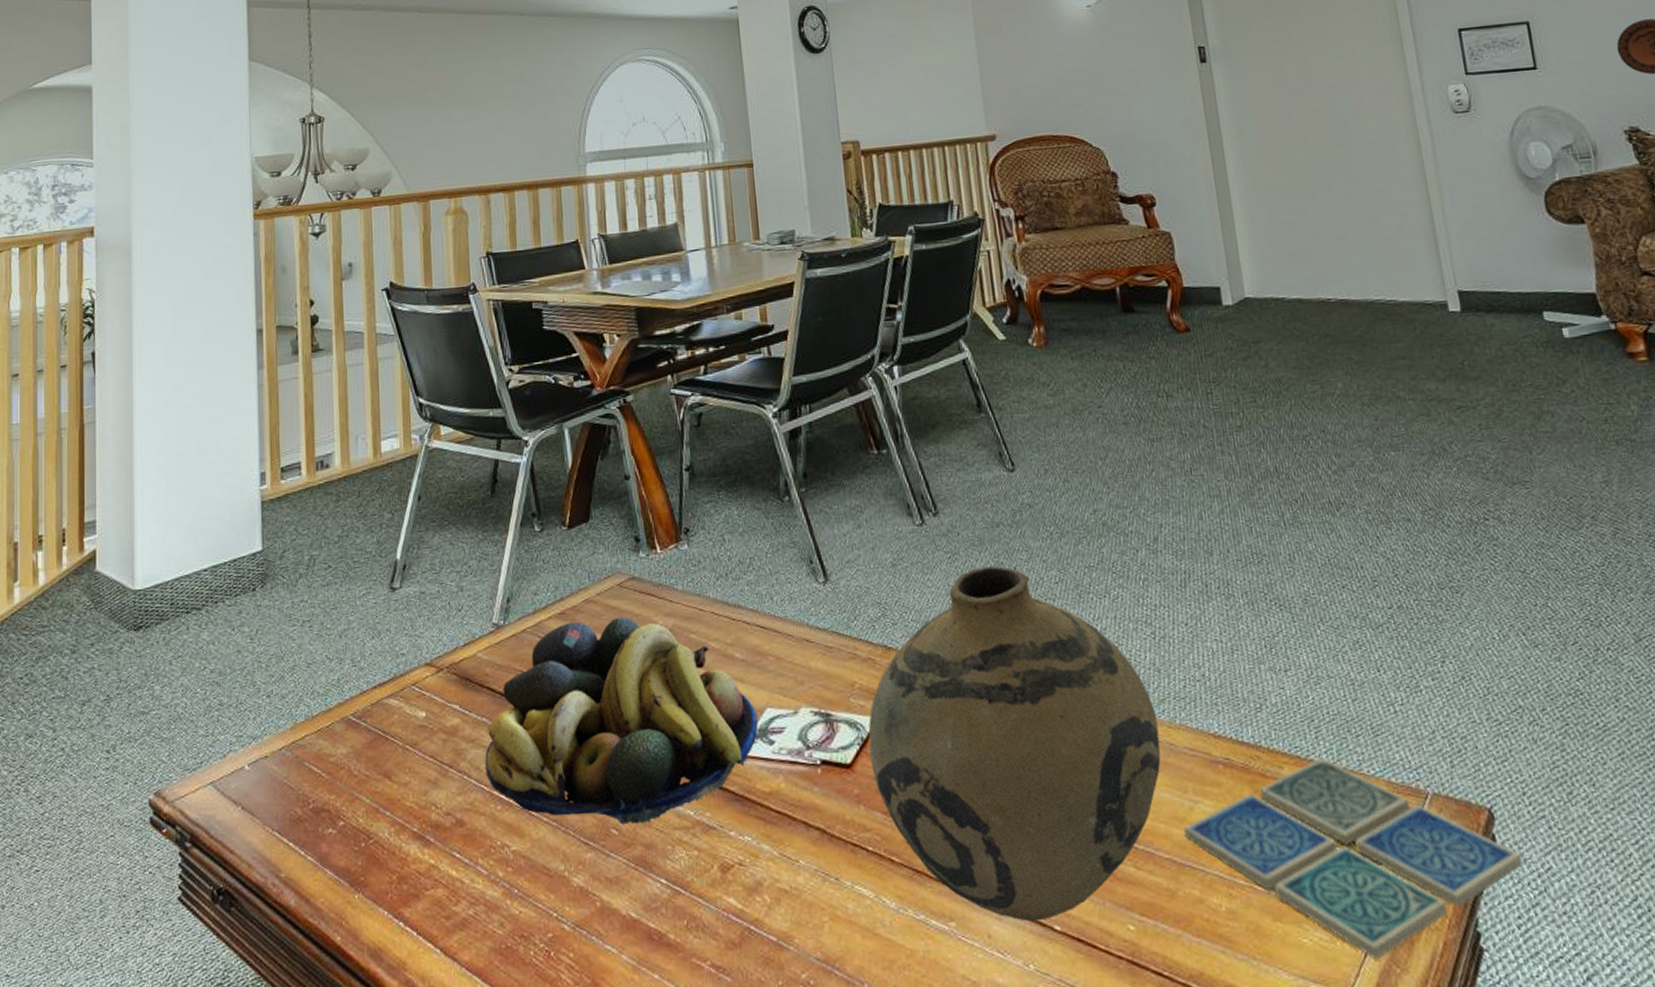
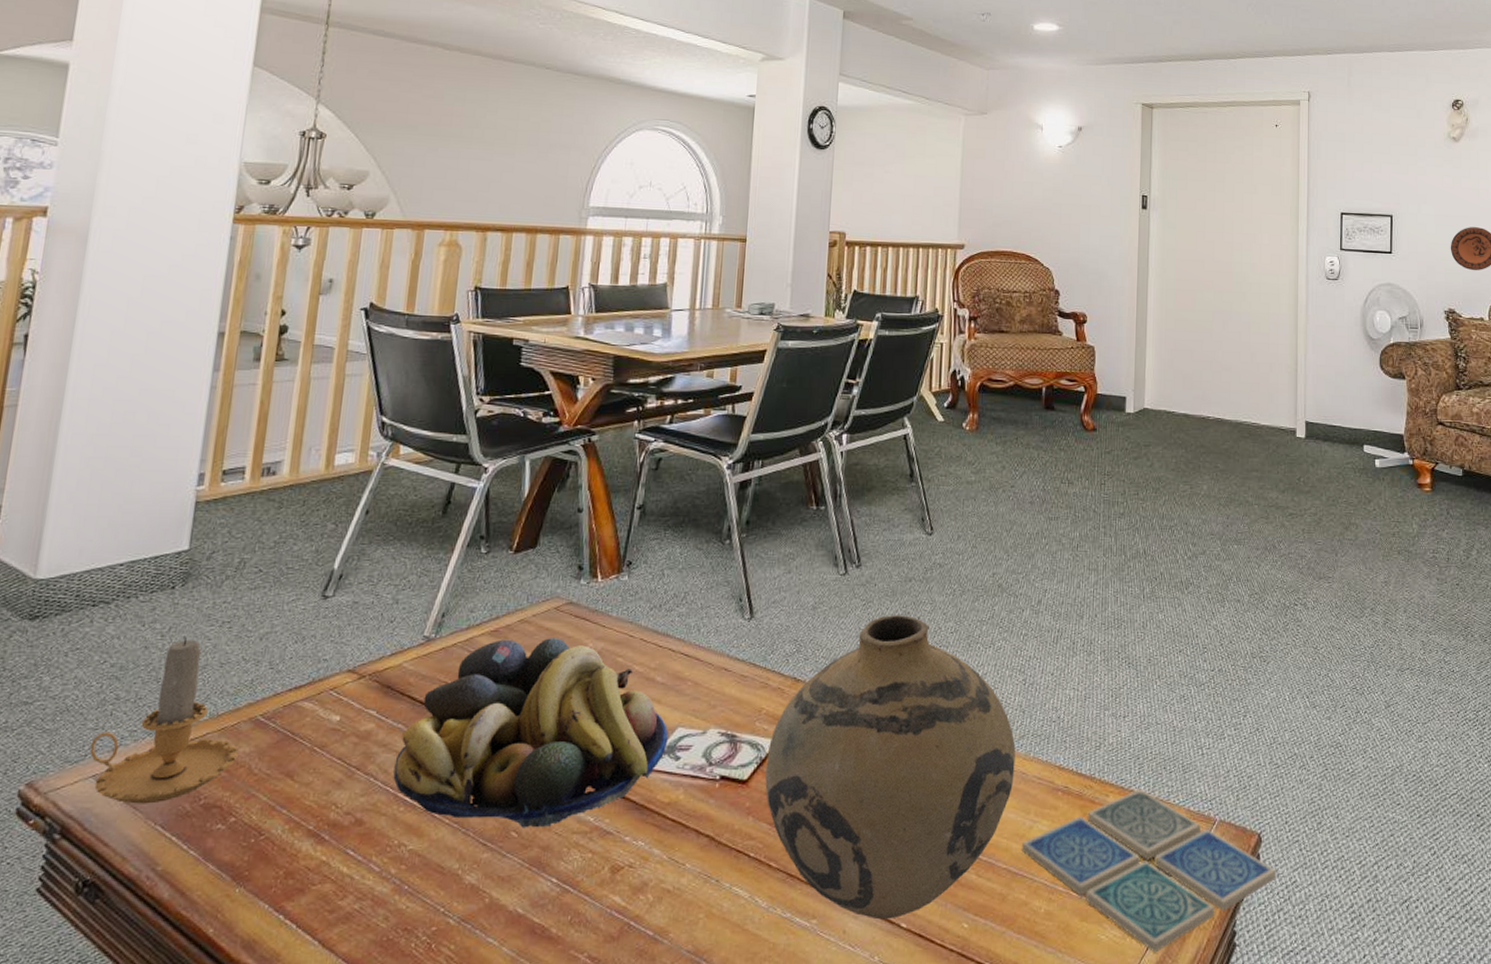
candle: none [204,637,337,810] -> present [89,636,238,804]

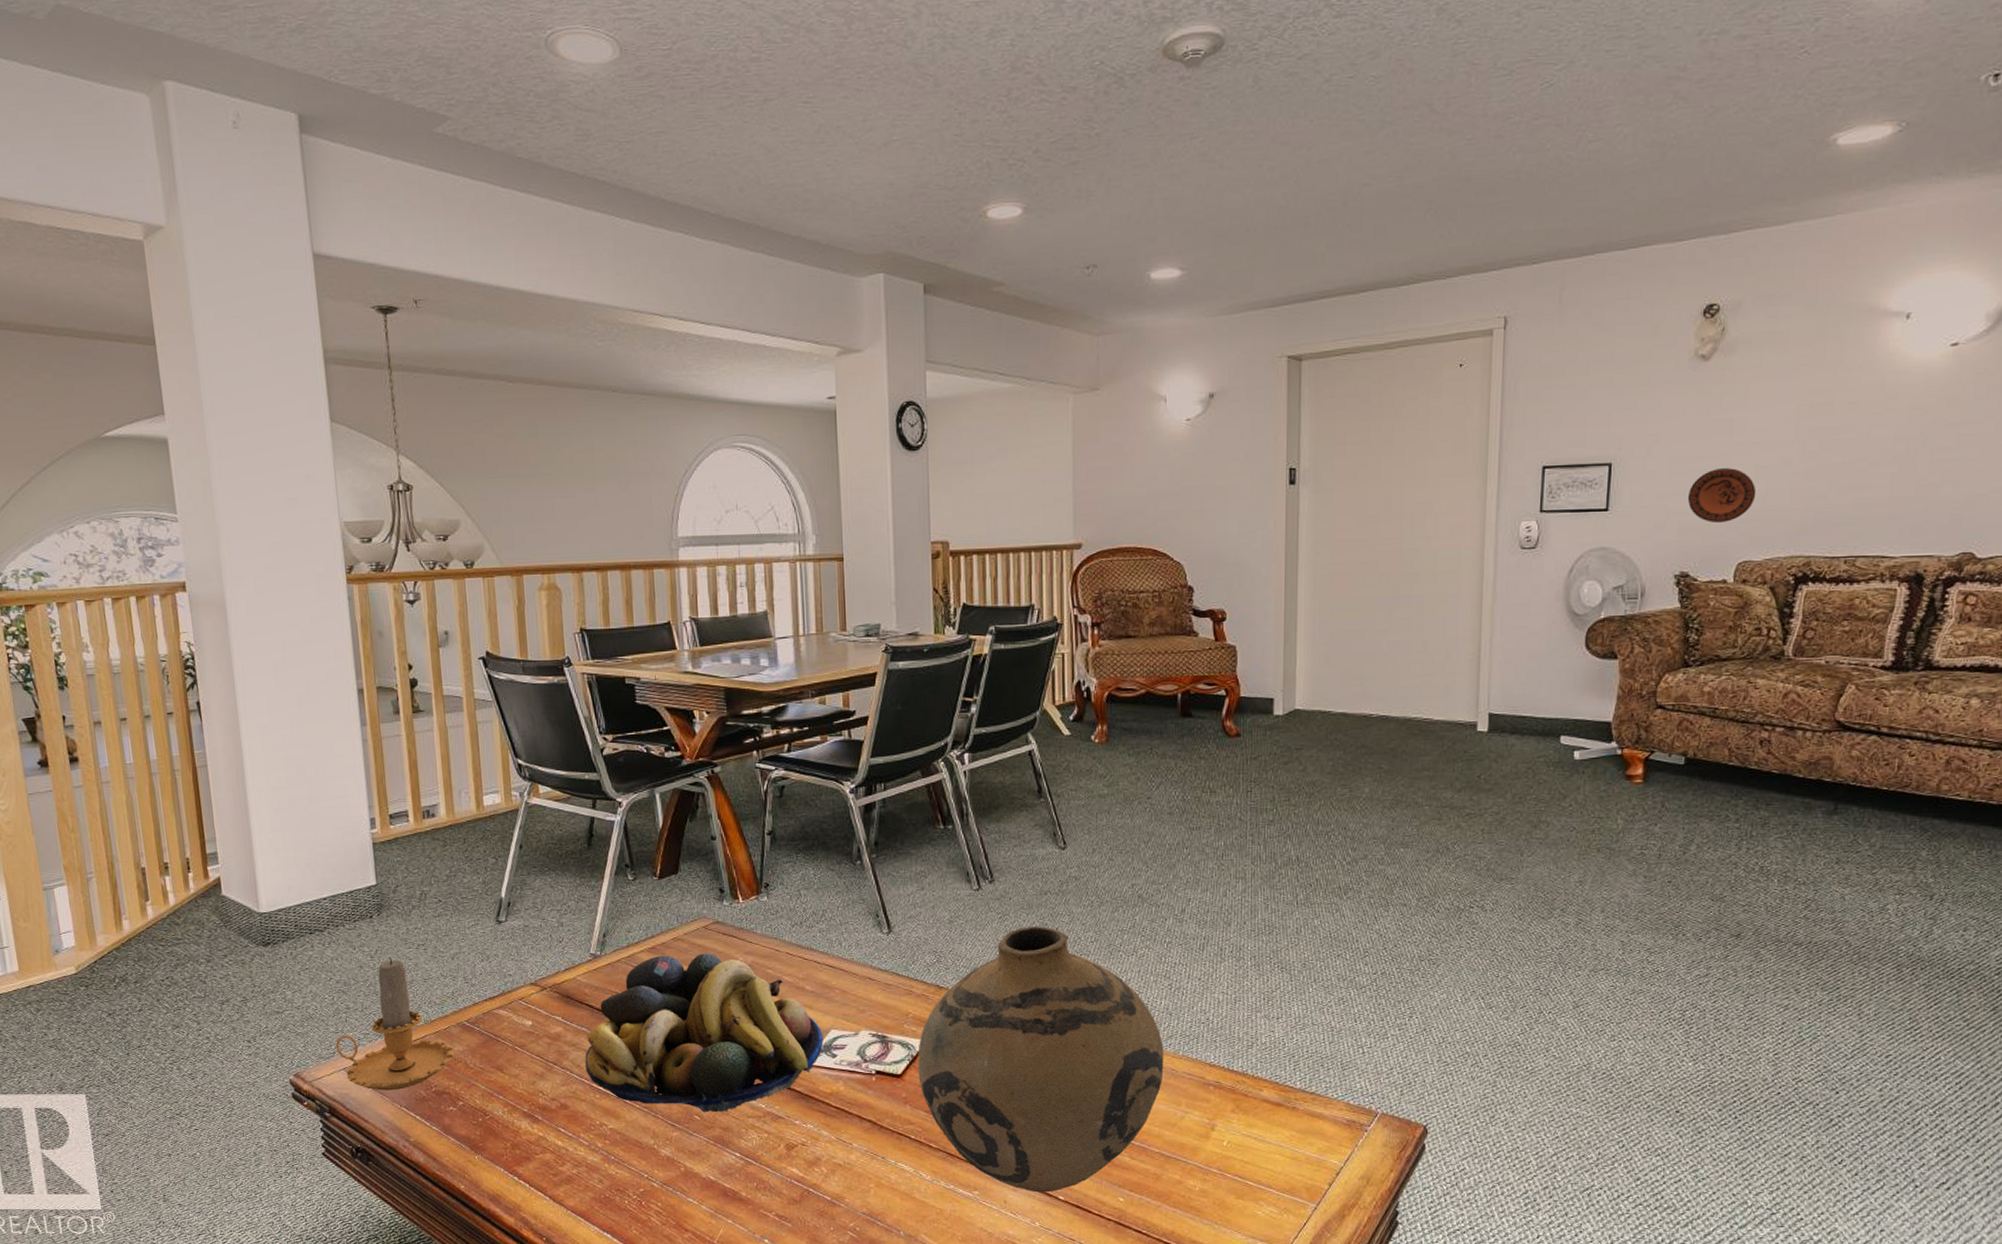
drink coaster: present [1022,789,1278,953] -> none [1174,1084,1444,1228]

